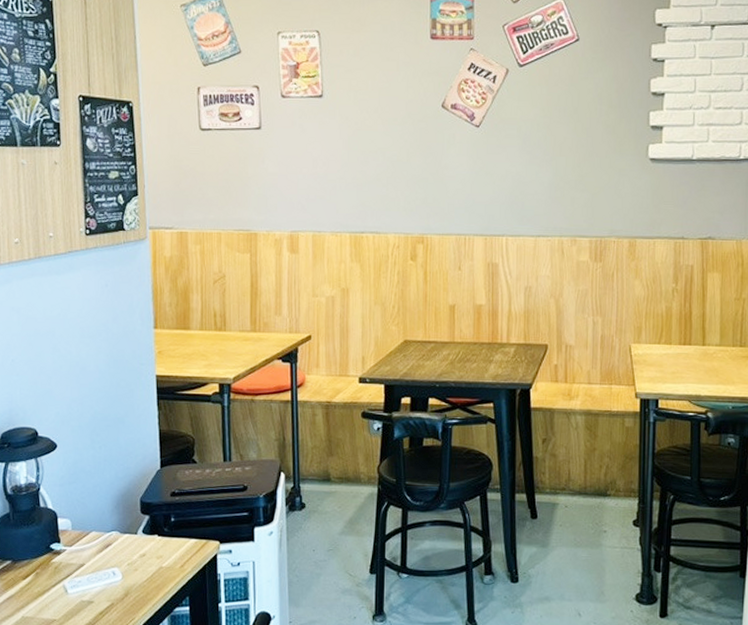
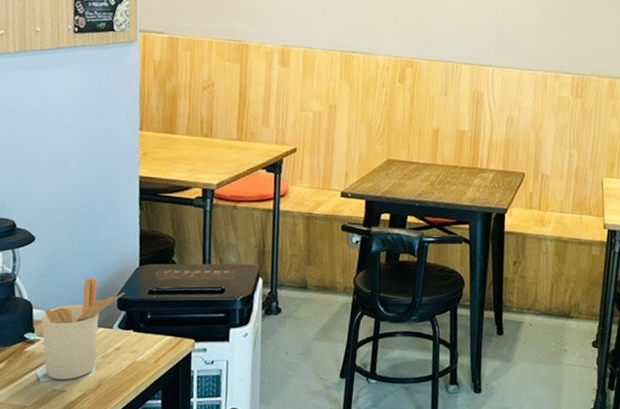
utensil holder: none [67,482,148,590] -> present [41,277,125,380]

